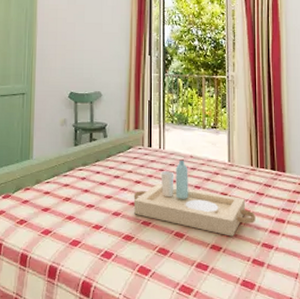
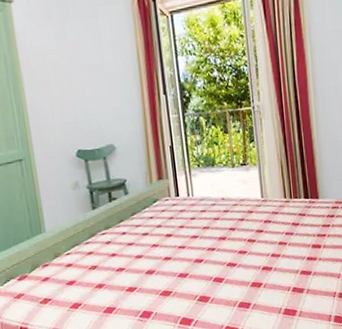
serving tray: present [133,161,256,237] -> none [166,205,293,271]

